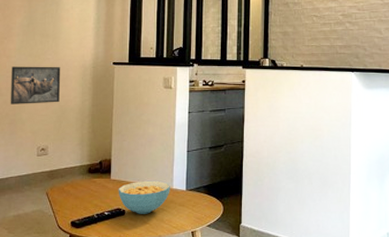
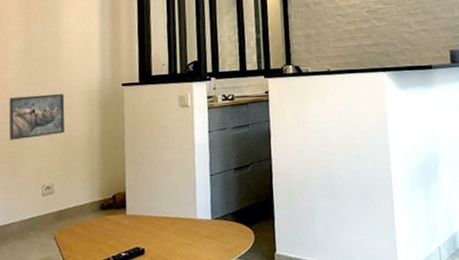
cereal bowl: present [118,180,170,214] -> none [135,212,194,252]

